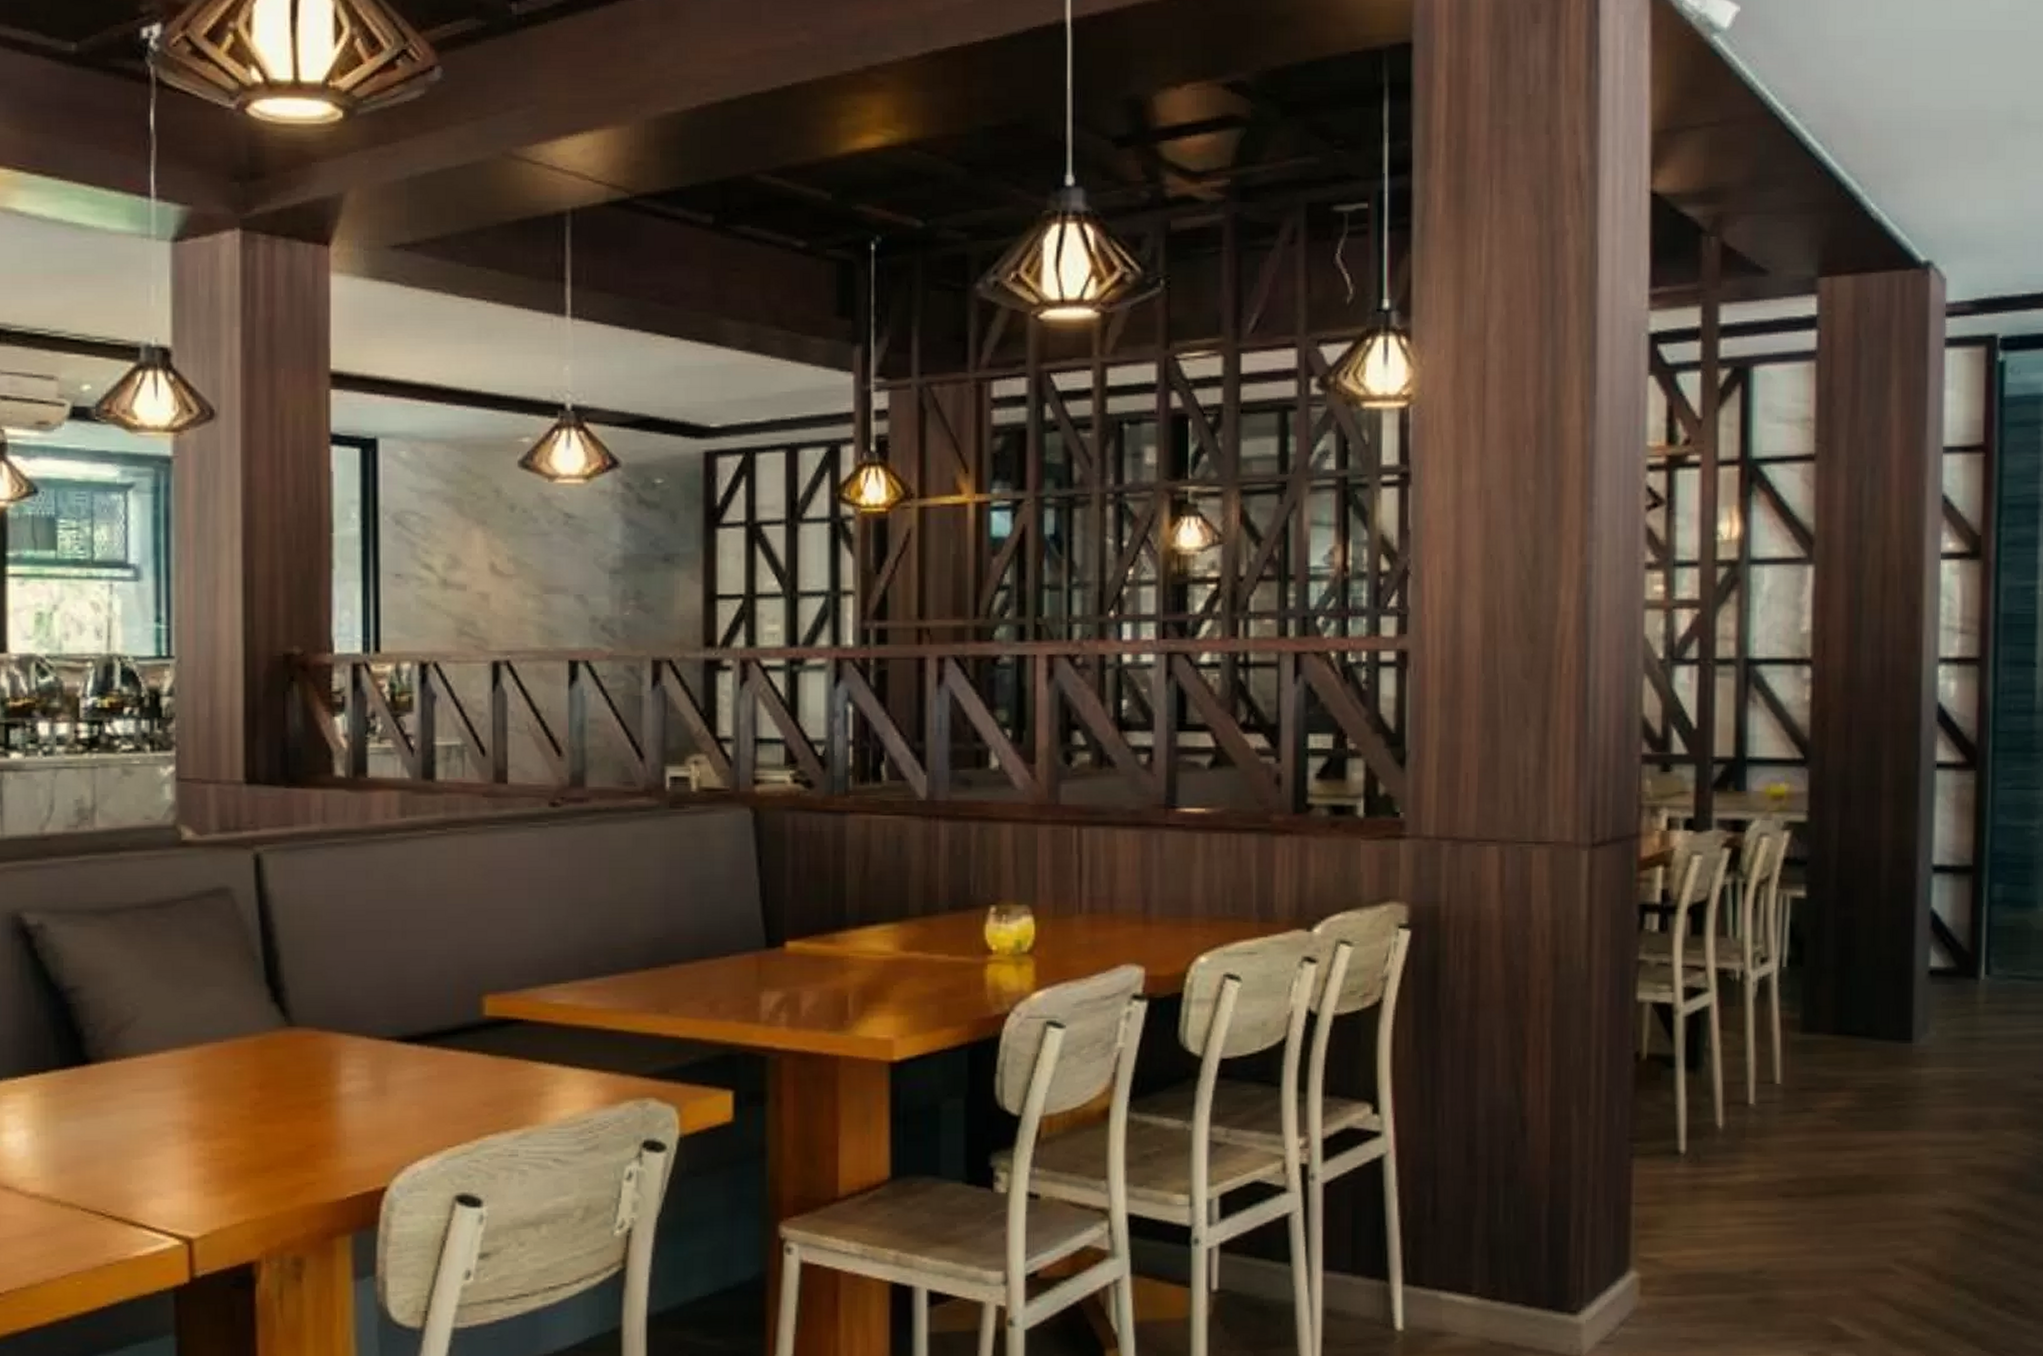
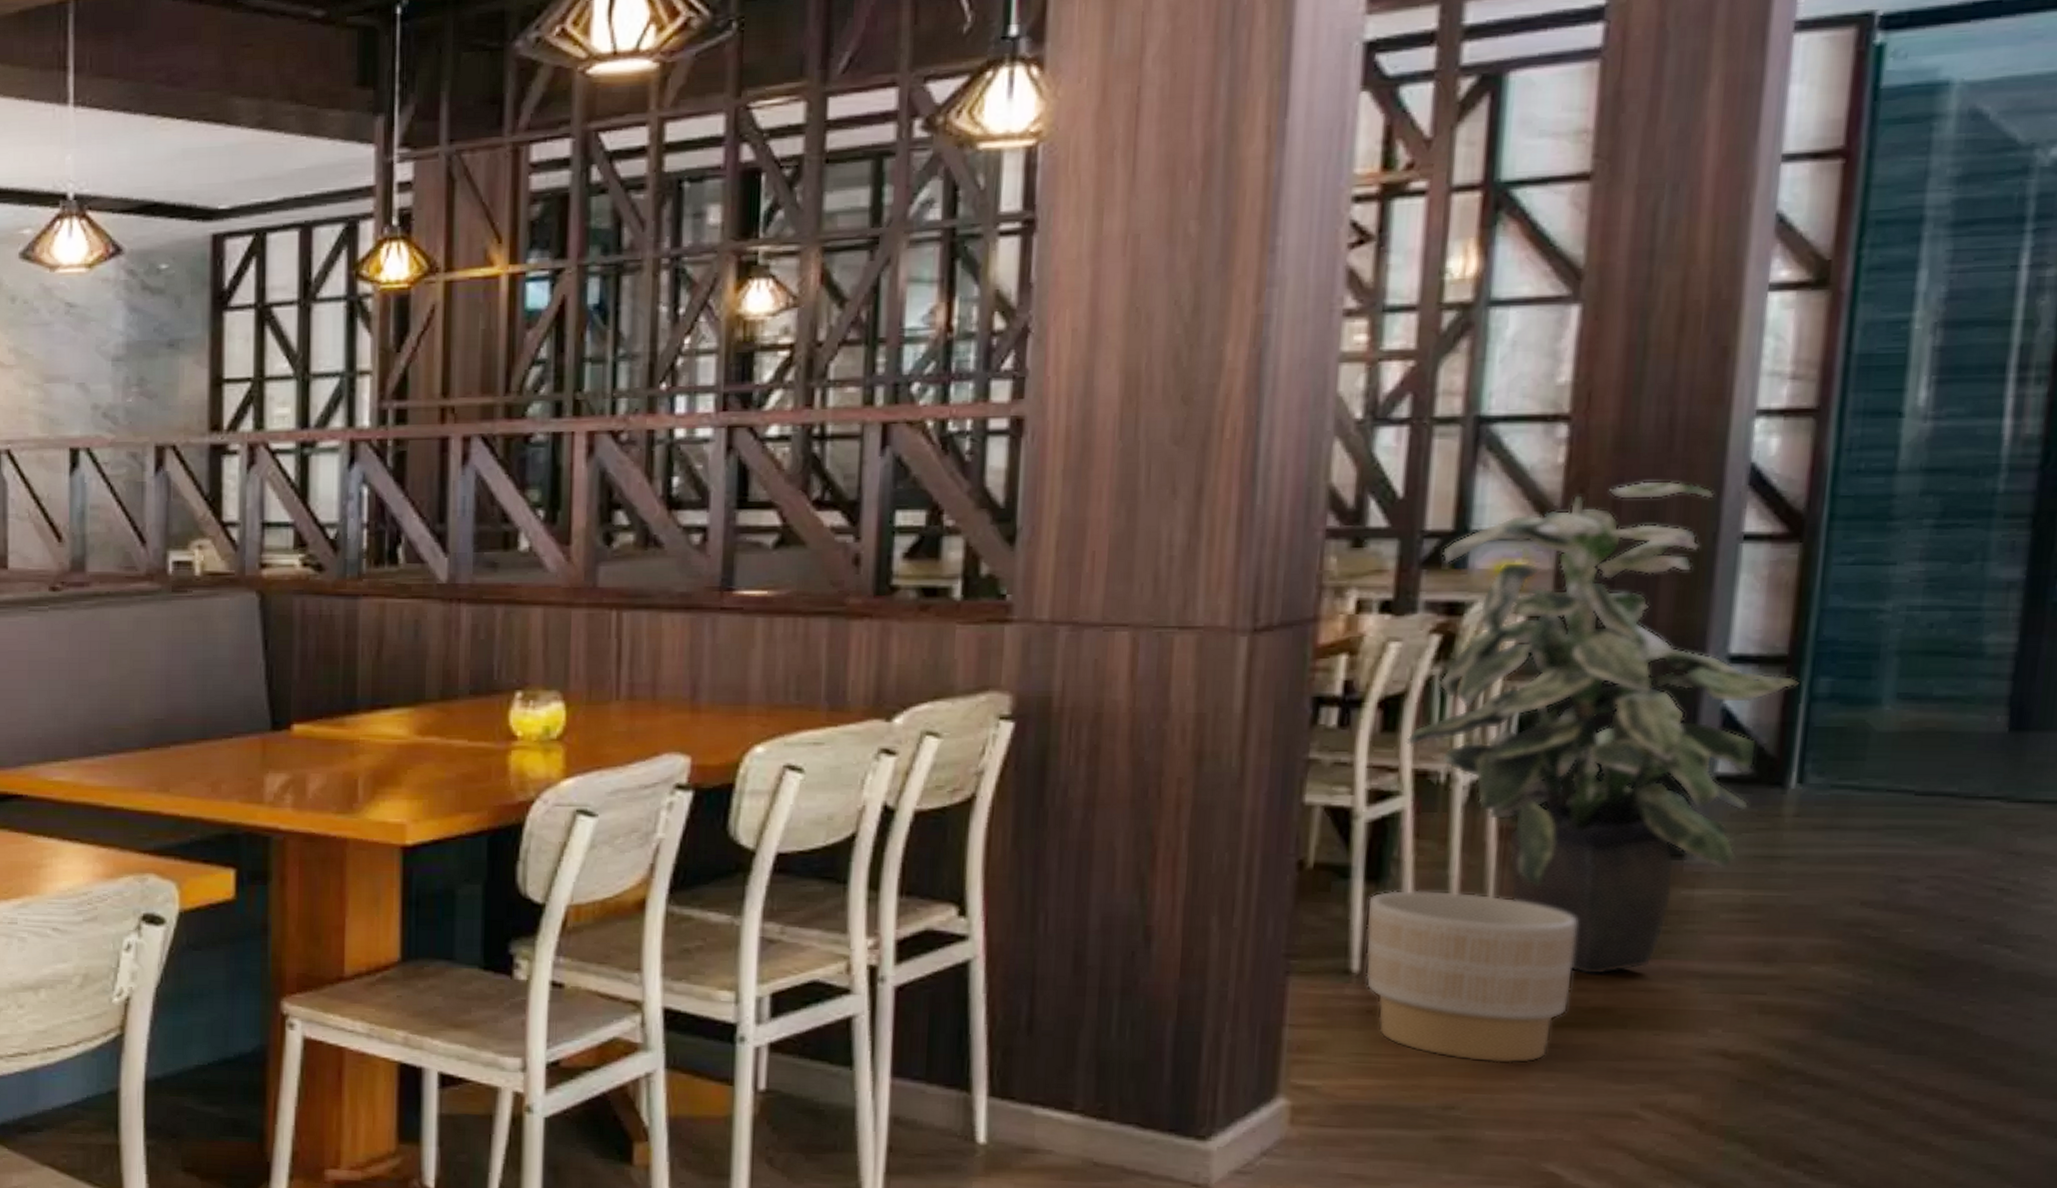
planter: none [1688,1076,1841,1229] -> present [1365,889,1577,1064]
indoor plant: none [1709,716,1981,1147] -> present [1406,480,1799,975]

